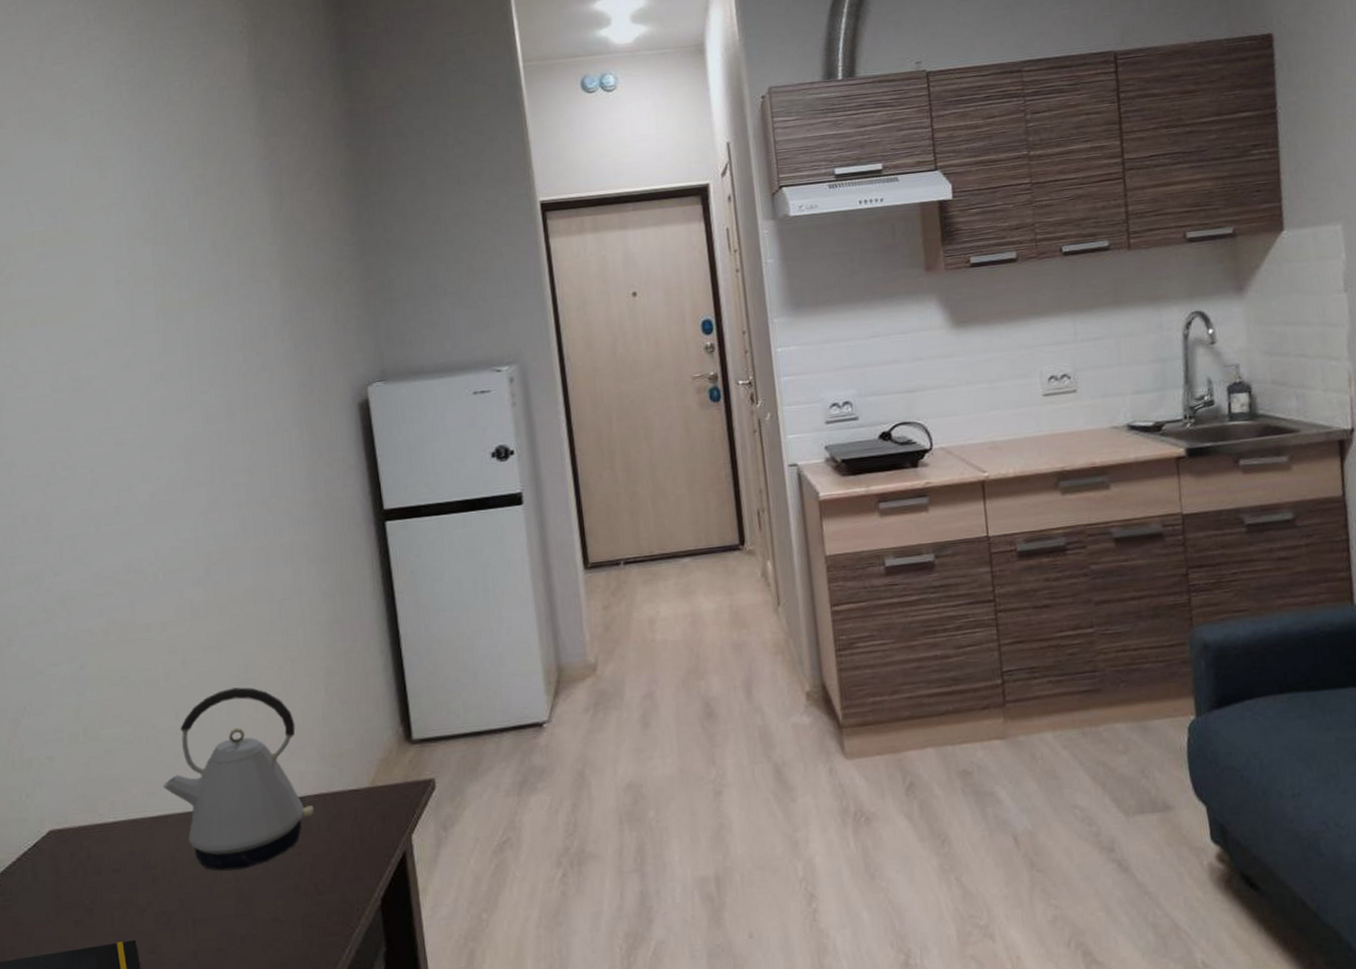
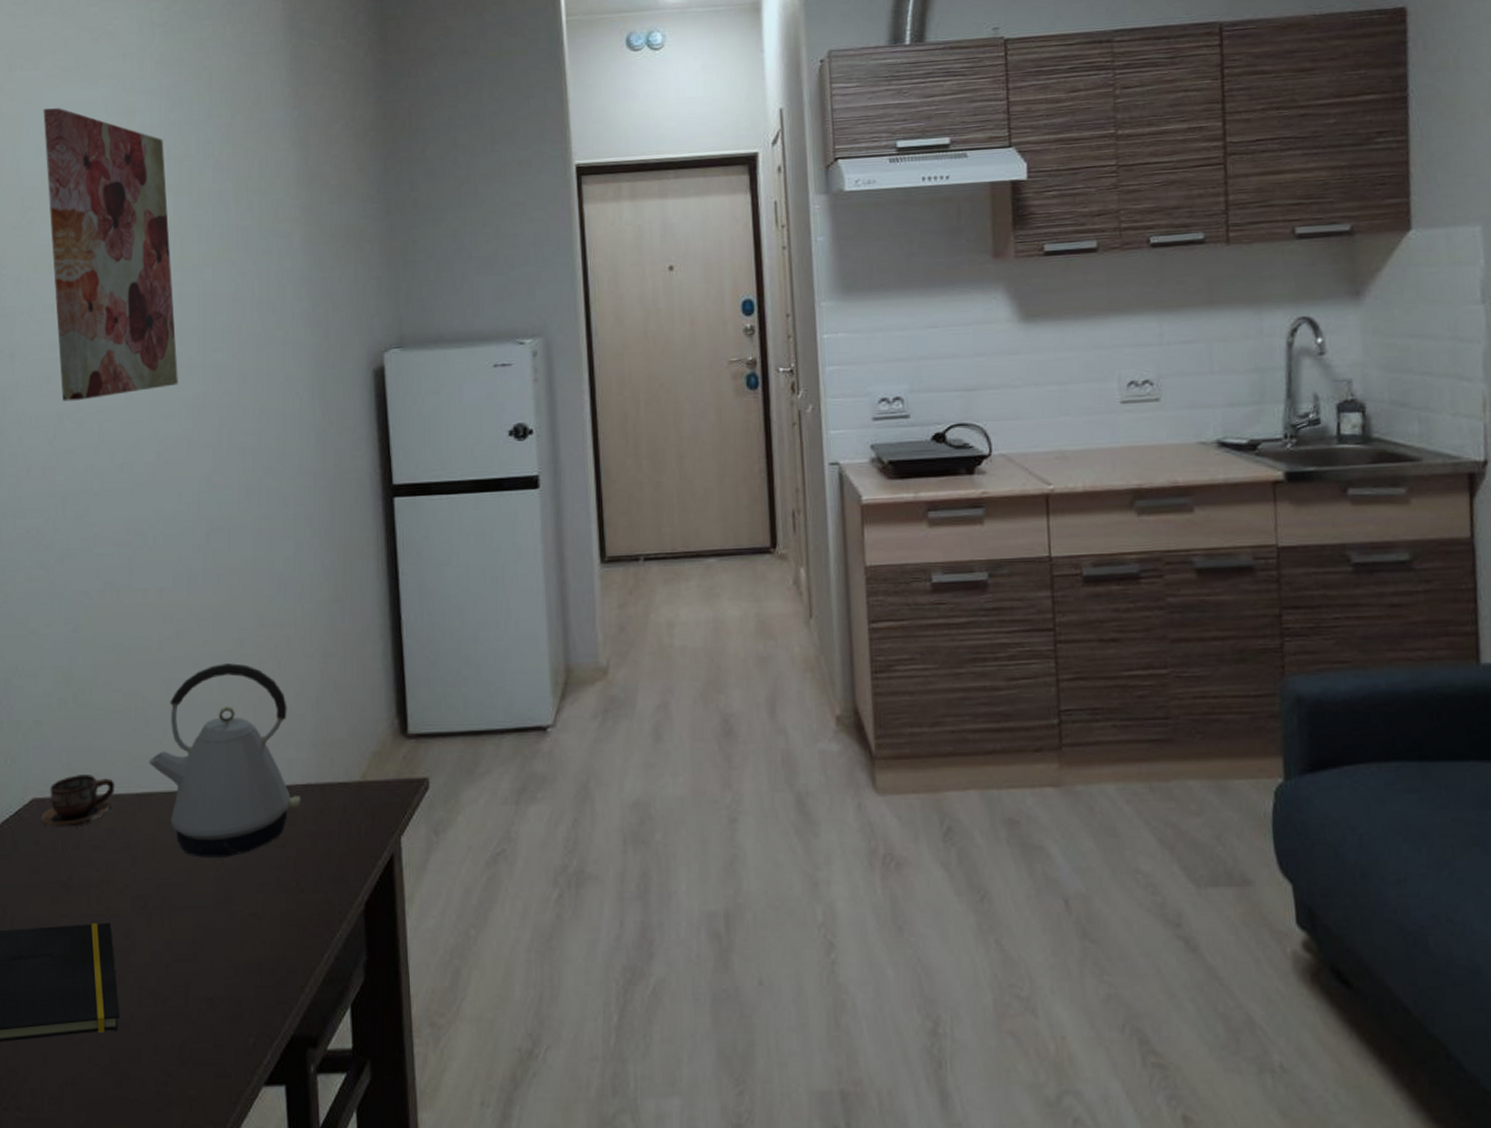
wall art: none [13,166,168,450] -> present [43,108,178,401]
cup: none [60,803,132,855] -> present [41,775,115,827]

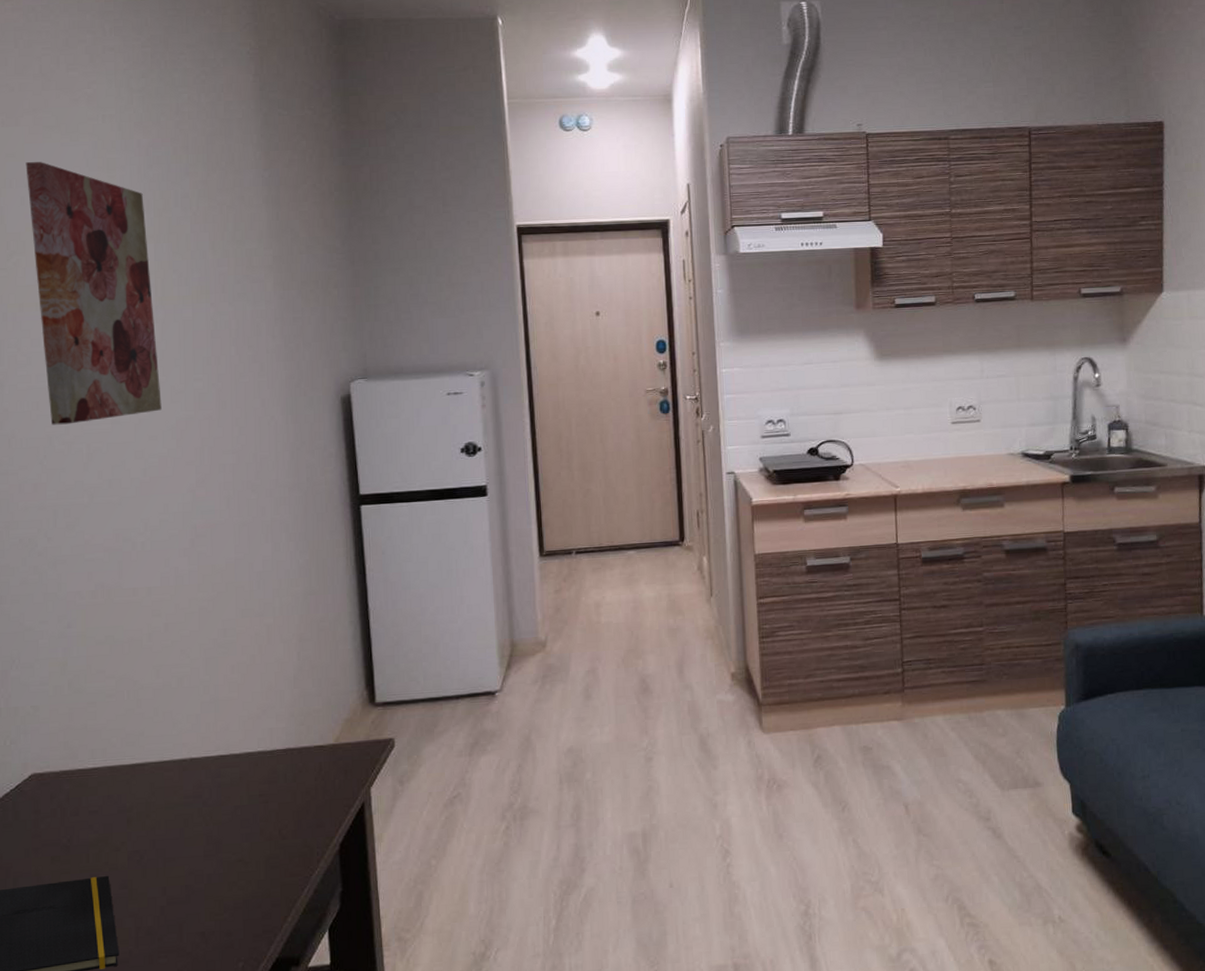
cup: present [41,775,115,827] -> none [41,750,110,797]
kettle: present [148,663,301,858] -> none [141,649,282,816]

